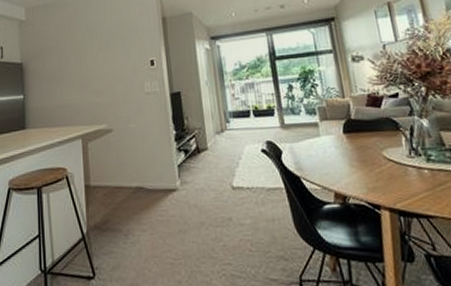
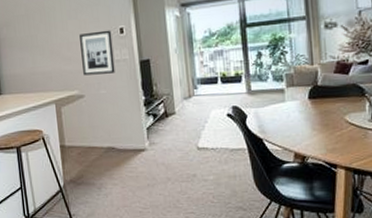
wall art: none [110,62,145,109] -> present [79,30,115,76]

